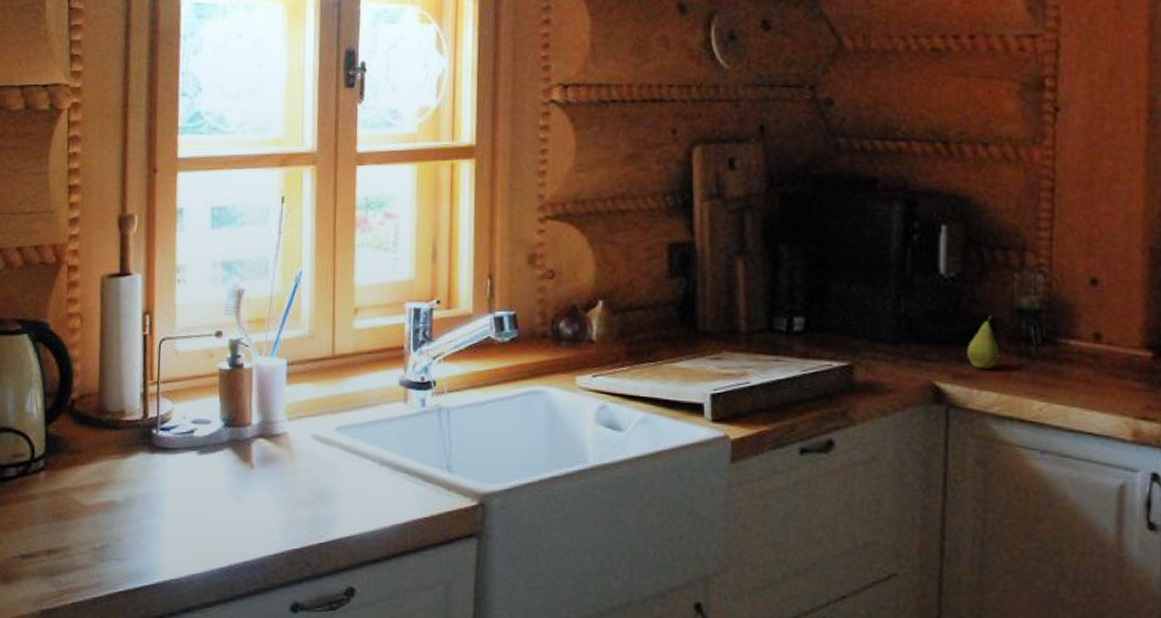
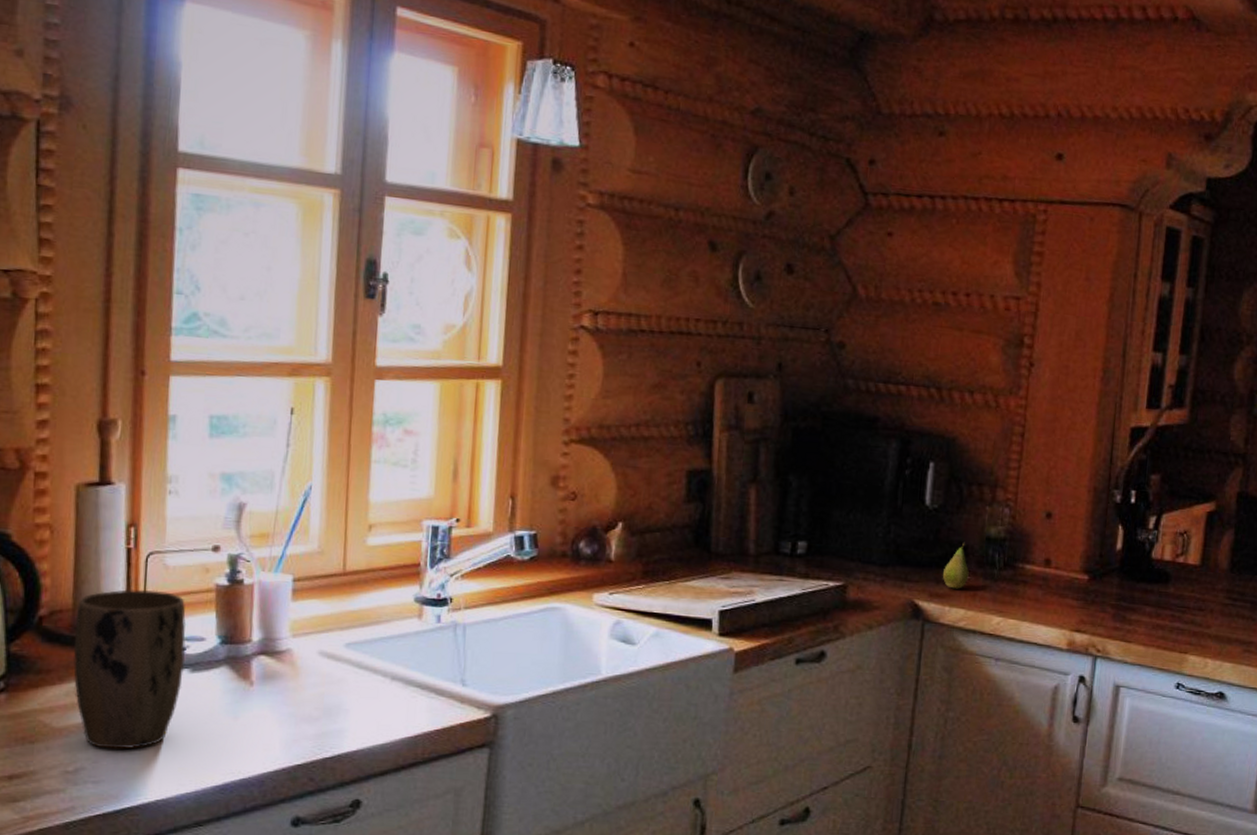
plant pot: none [99,373,194,528] -> present [73,589,186,749]

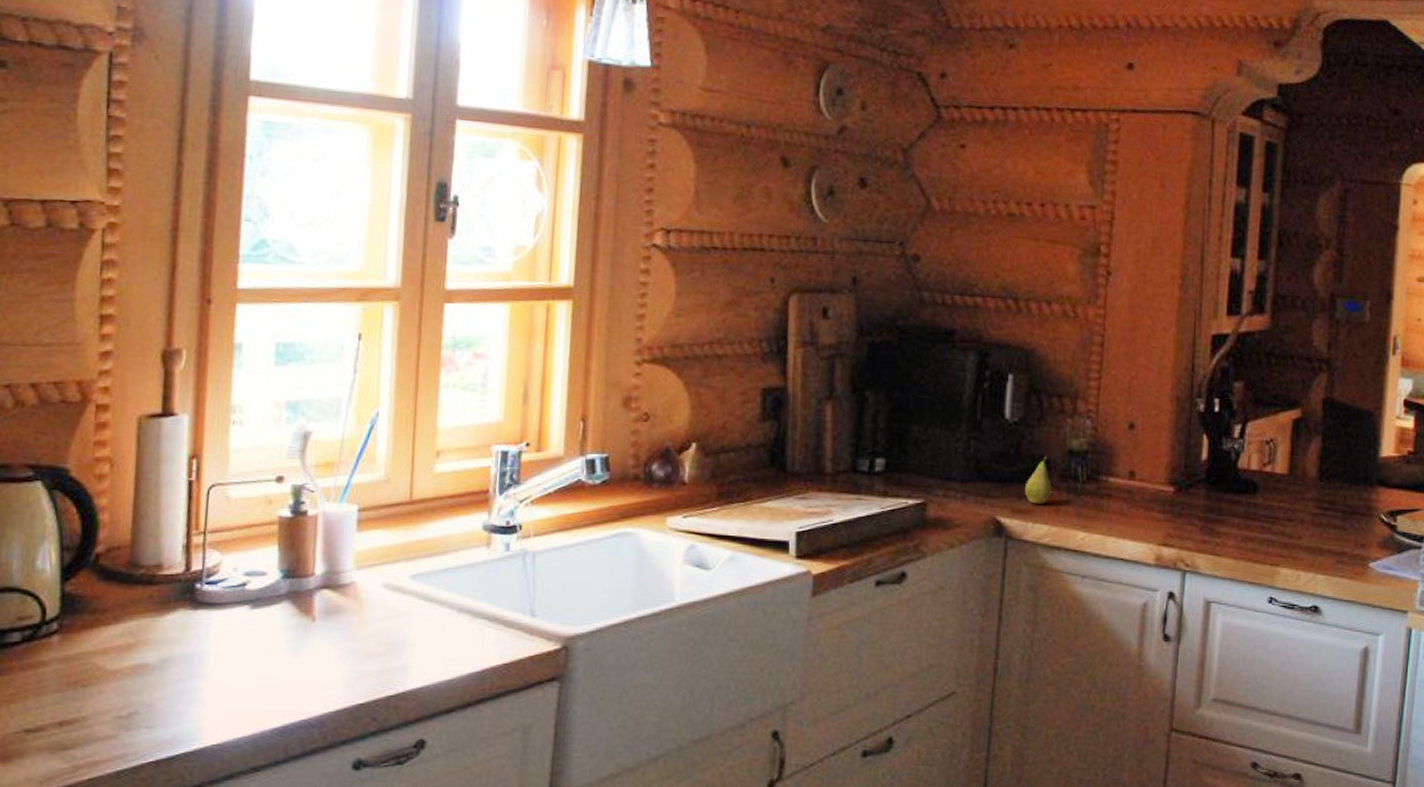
plant pot: present [73,589,186,749] -> none [129,523,247,692]

